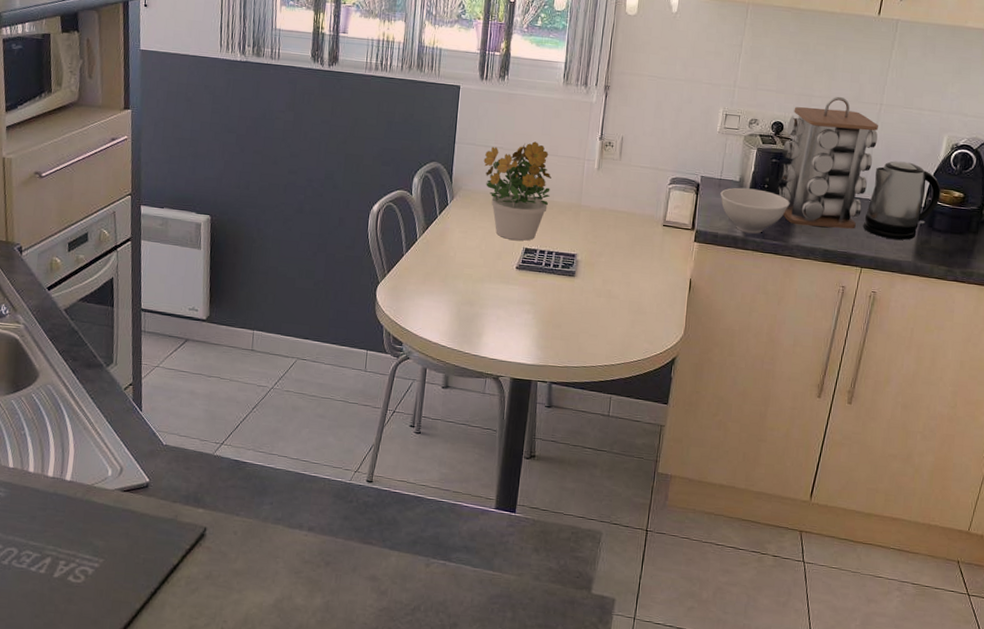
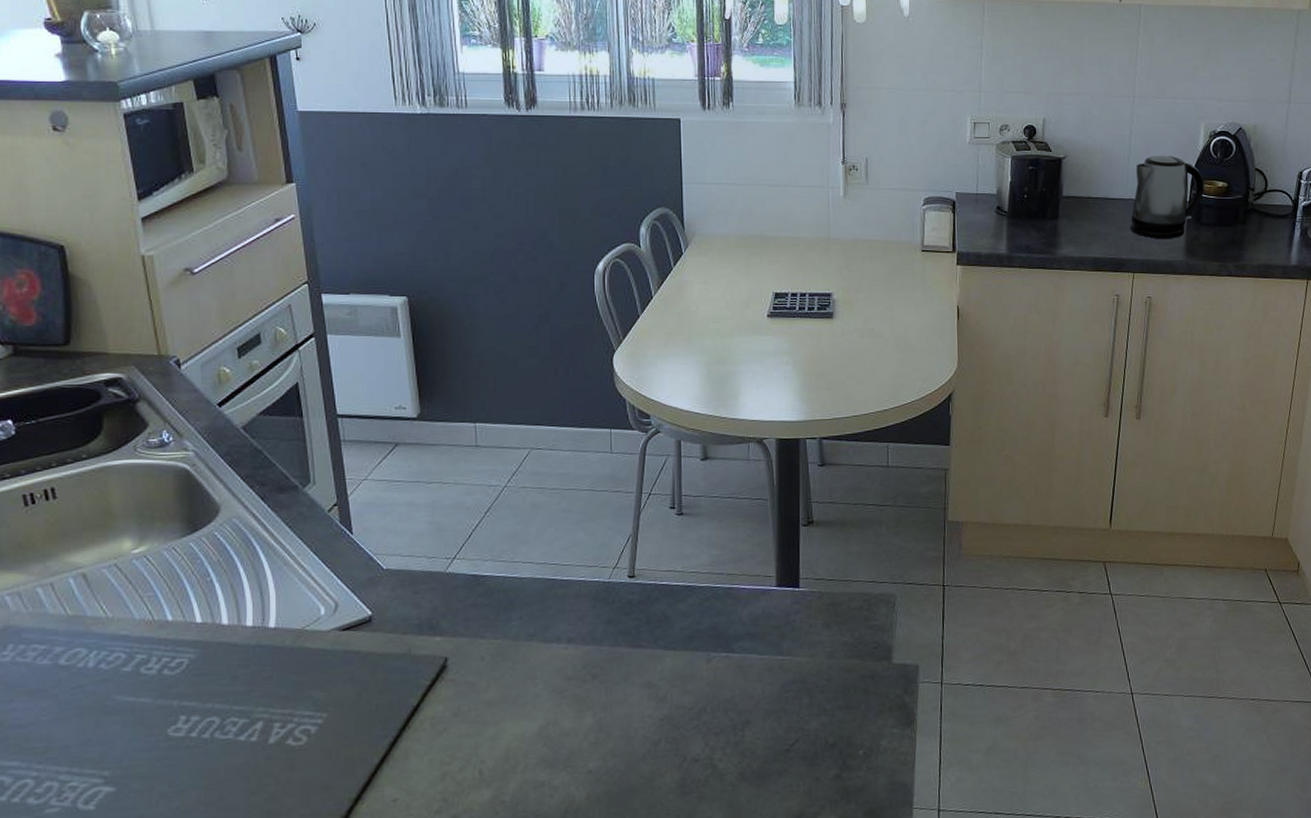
flowerpot: present [483,141,551,241] -> none [717,173,795,286]
bowl: present [720,187,790,234] -> none [978,200,1053,249]
spice rack: present [773,96,878,229] -> none [1034,92,1134,235]

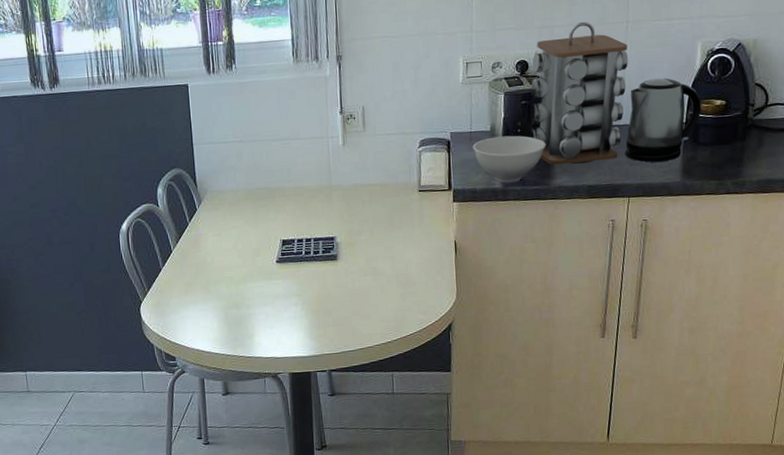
bowl: none [978,200,1053,249] -> present [472,135,546,184]
spice rack: none [1034,92,1134,235] -> present [528,21,628,166]

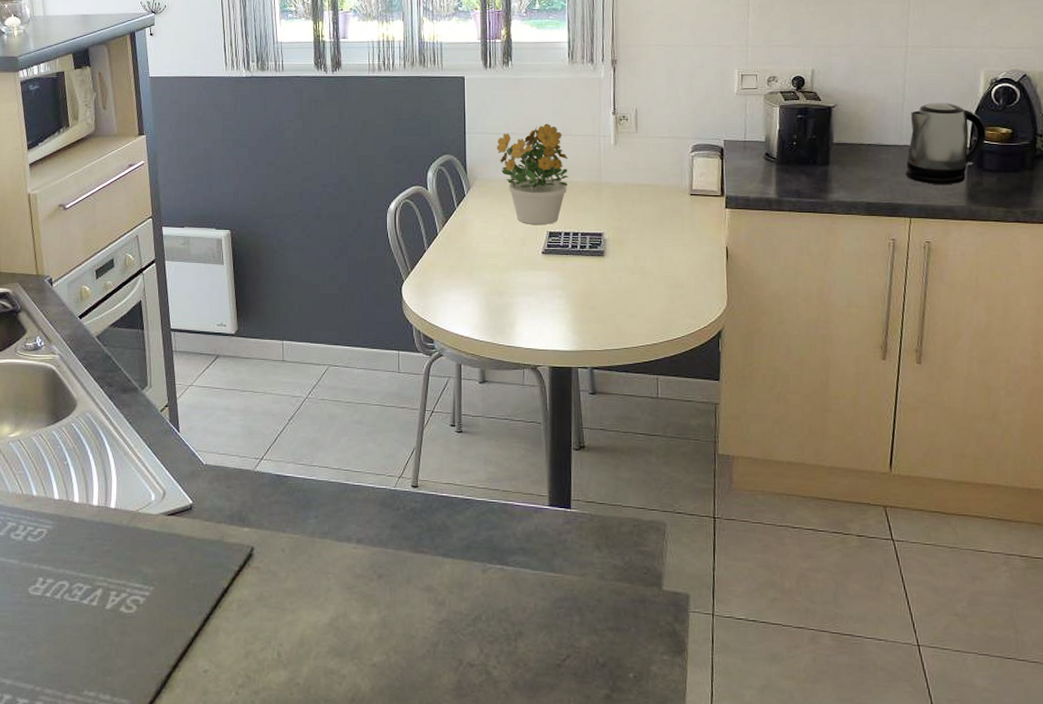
flowerpot: none [225,128,298,234] -> present [496,123,568,225]
bowl: present [472,135,546,184] -> none [746,147,823,194]
spice rack: present [528,21,628,166] -> none [803,43,908,180]

